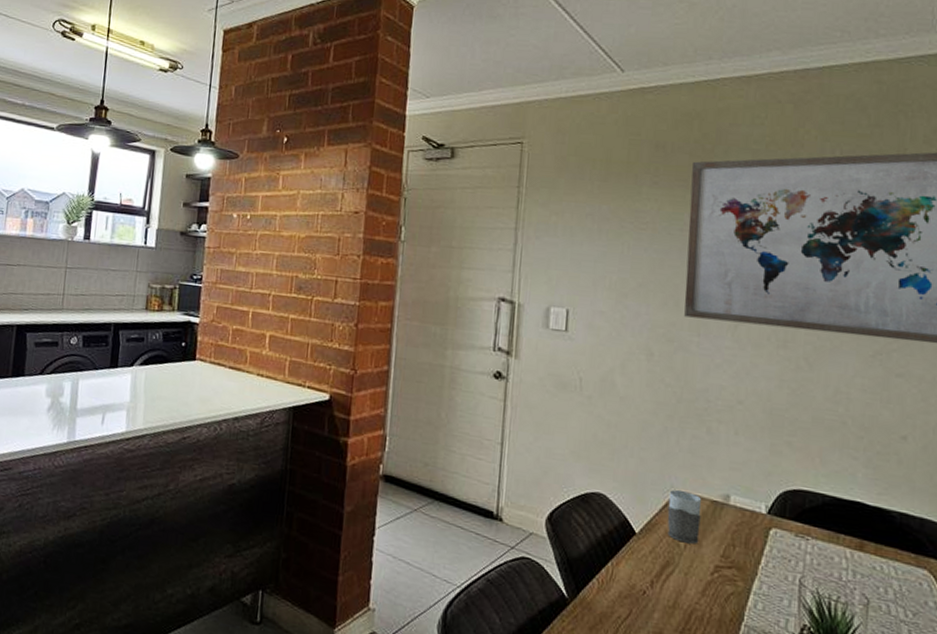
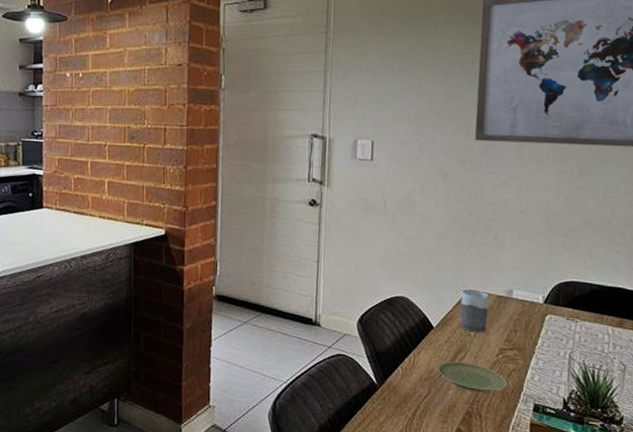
plate: none [639,576,725,620] -> present [437,361,508,393]

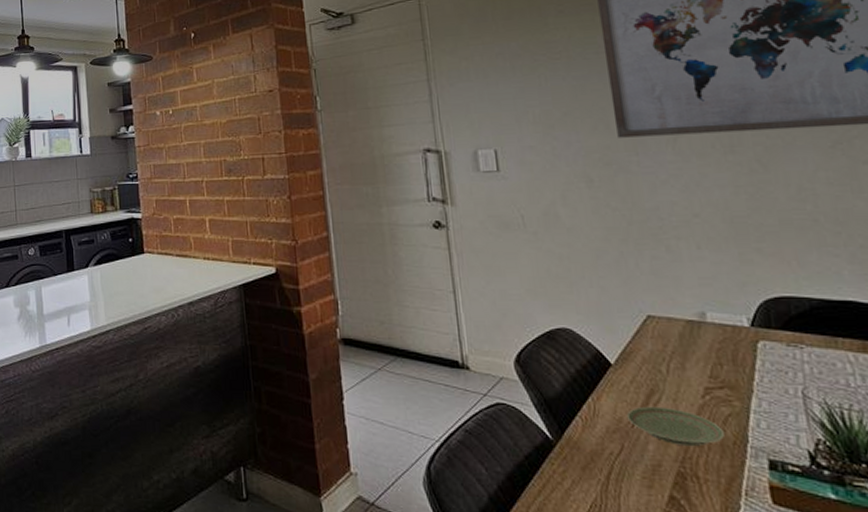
mug: present [460,289,489,333] -> none [638,315,682,368]

